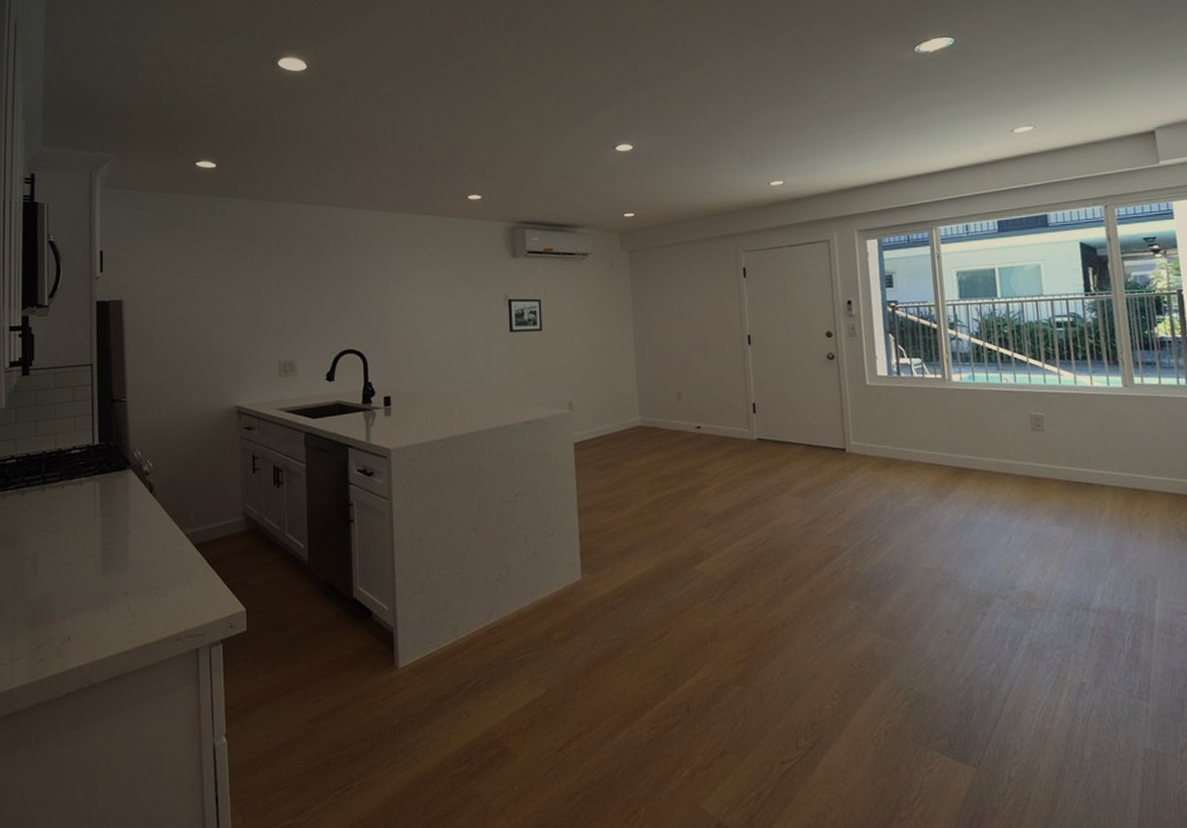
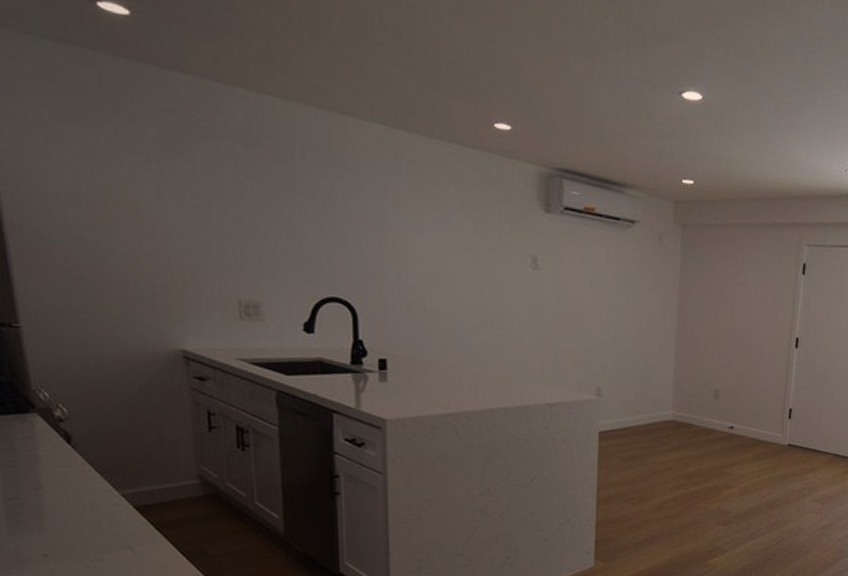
picture frame: present [507,298,543,333] -> none [534,261,576,306]

